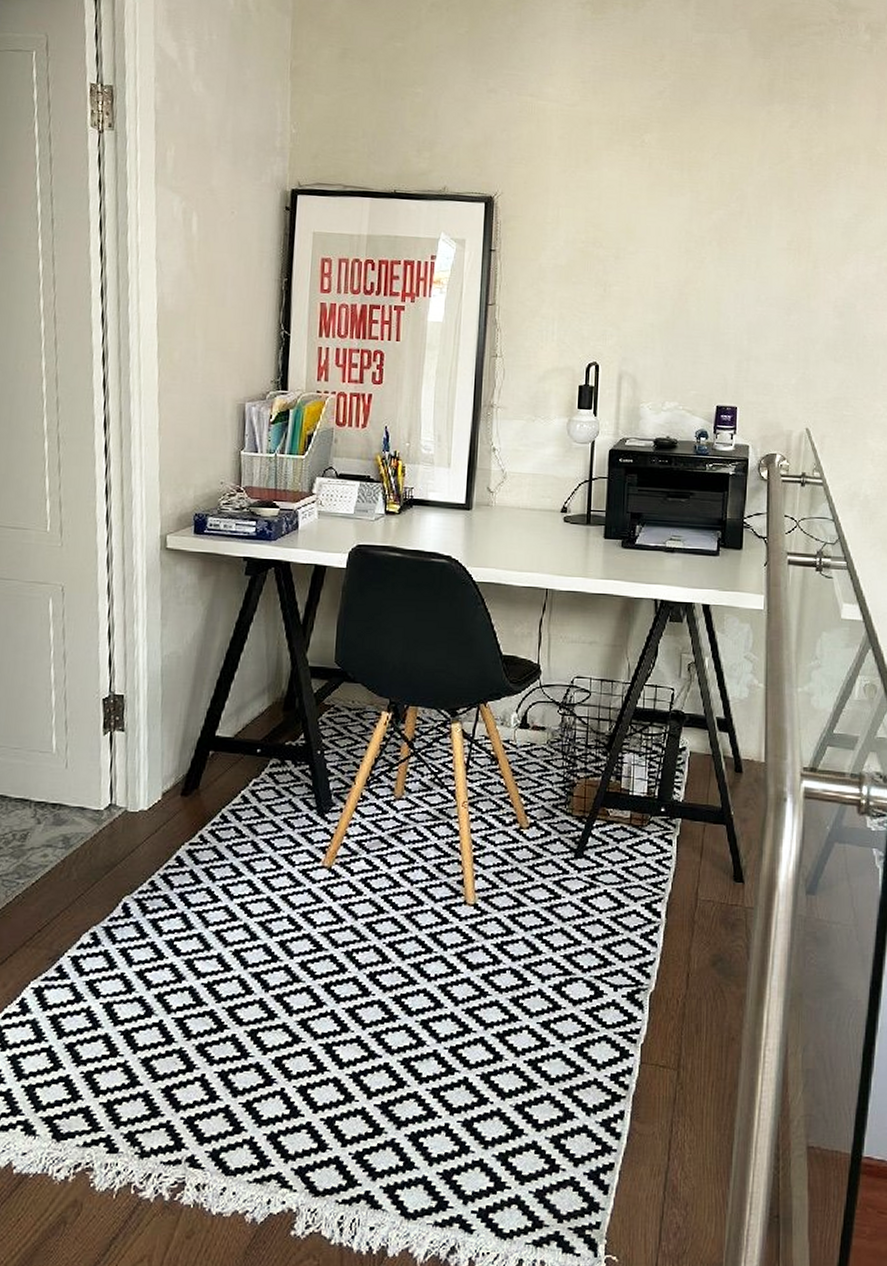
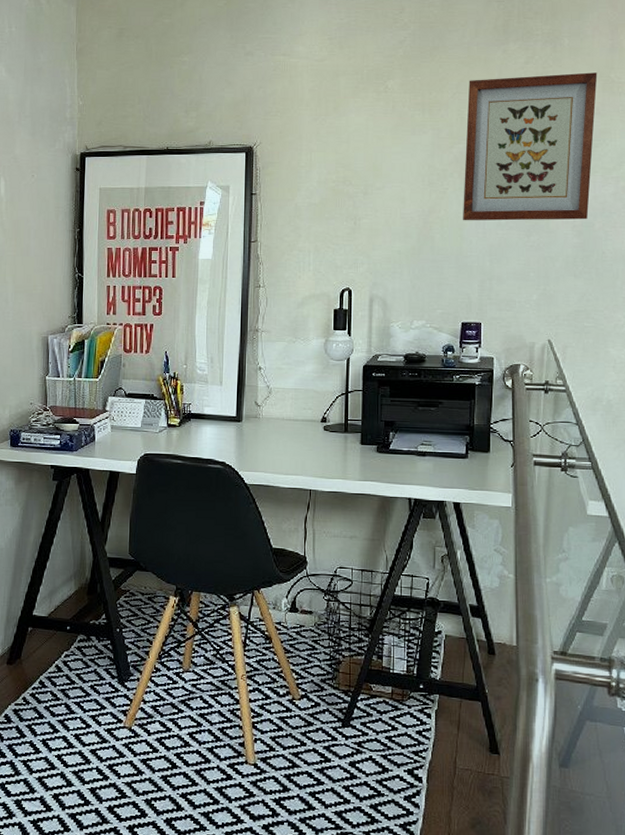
wall art: none [721,140,863,300] -> present [463,72,598,221]

